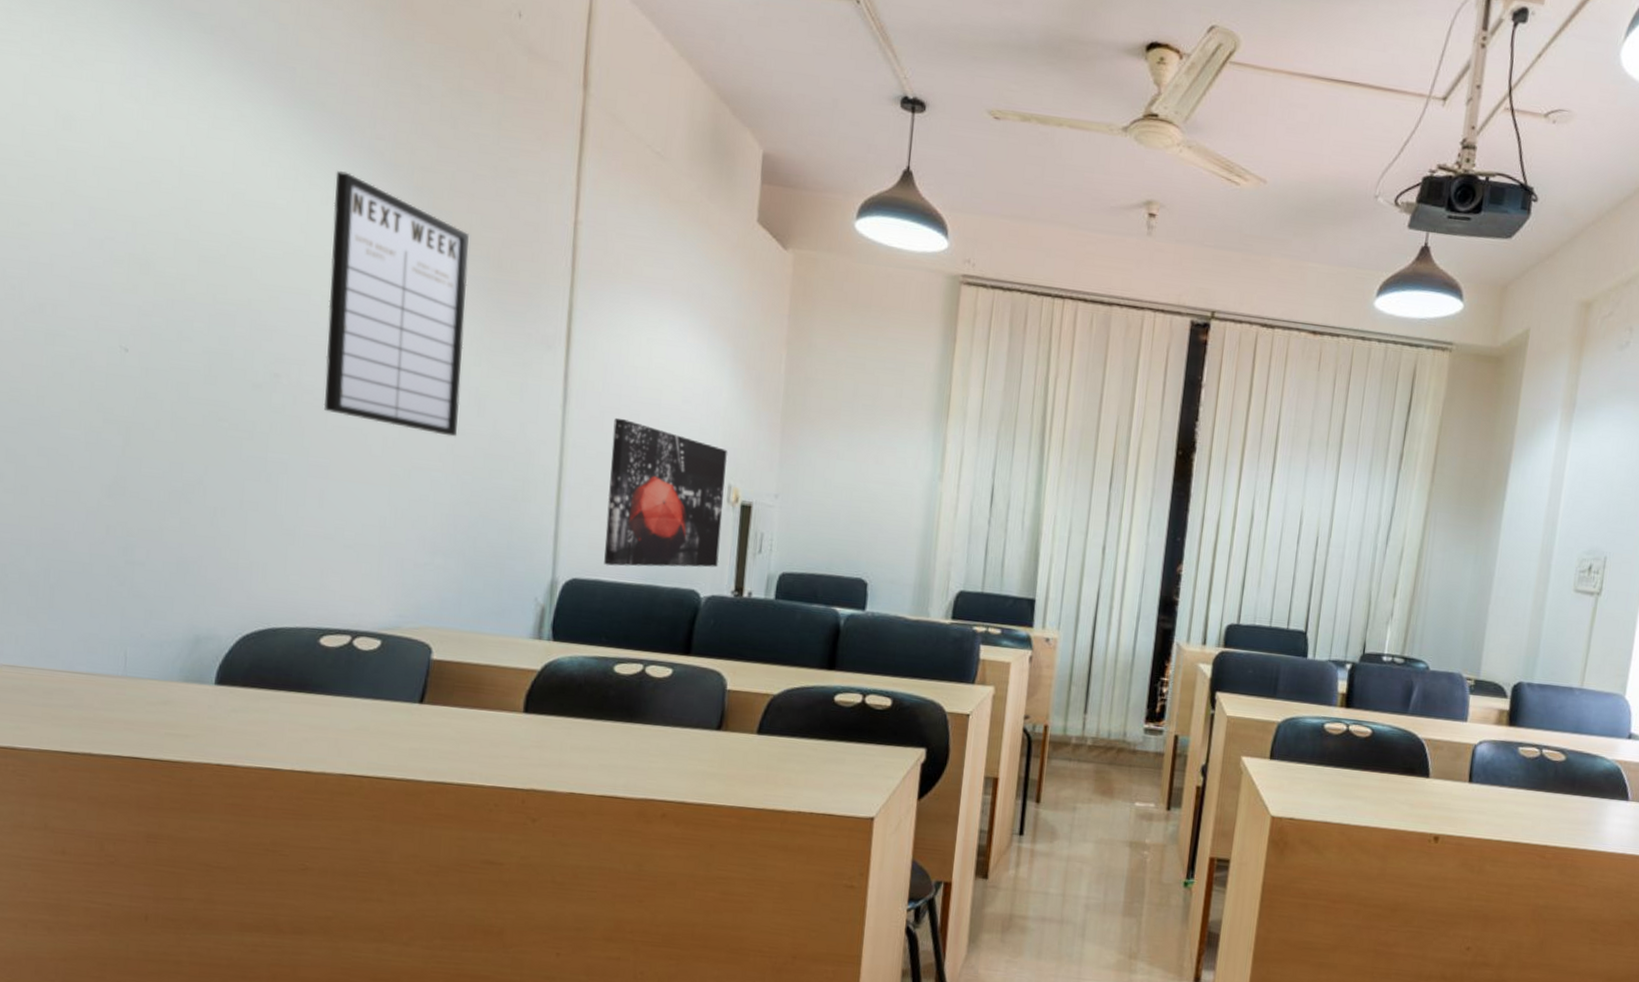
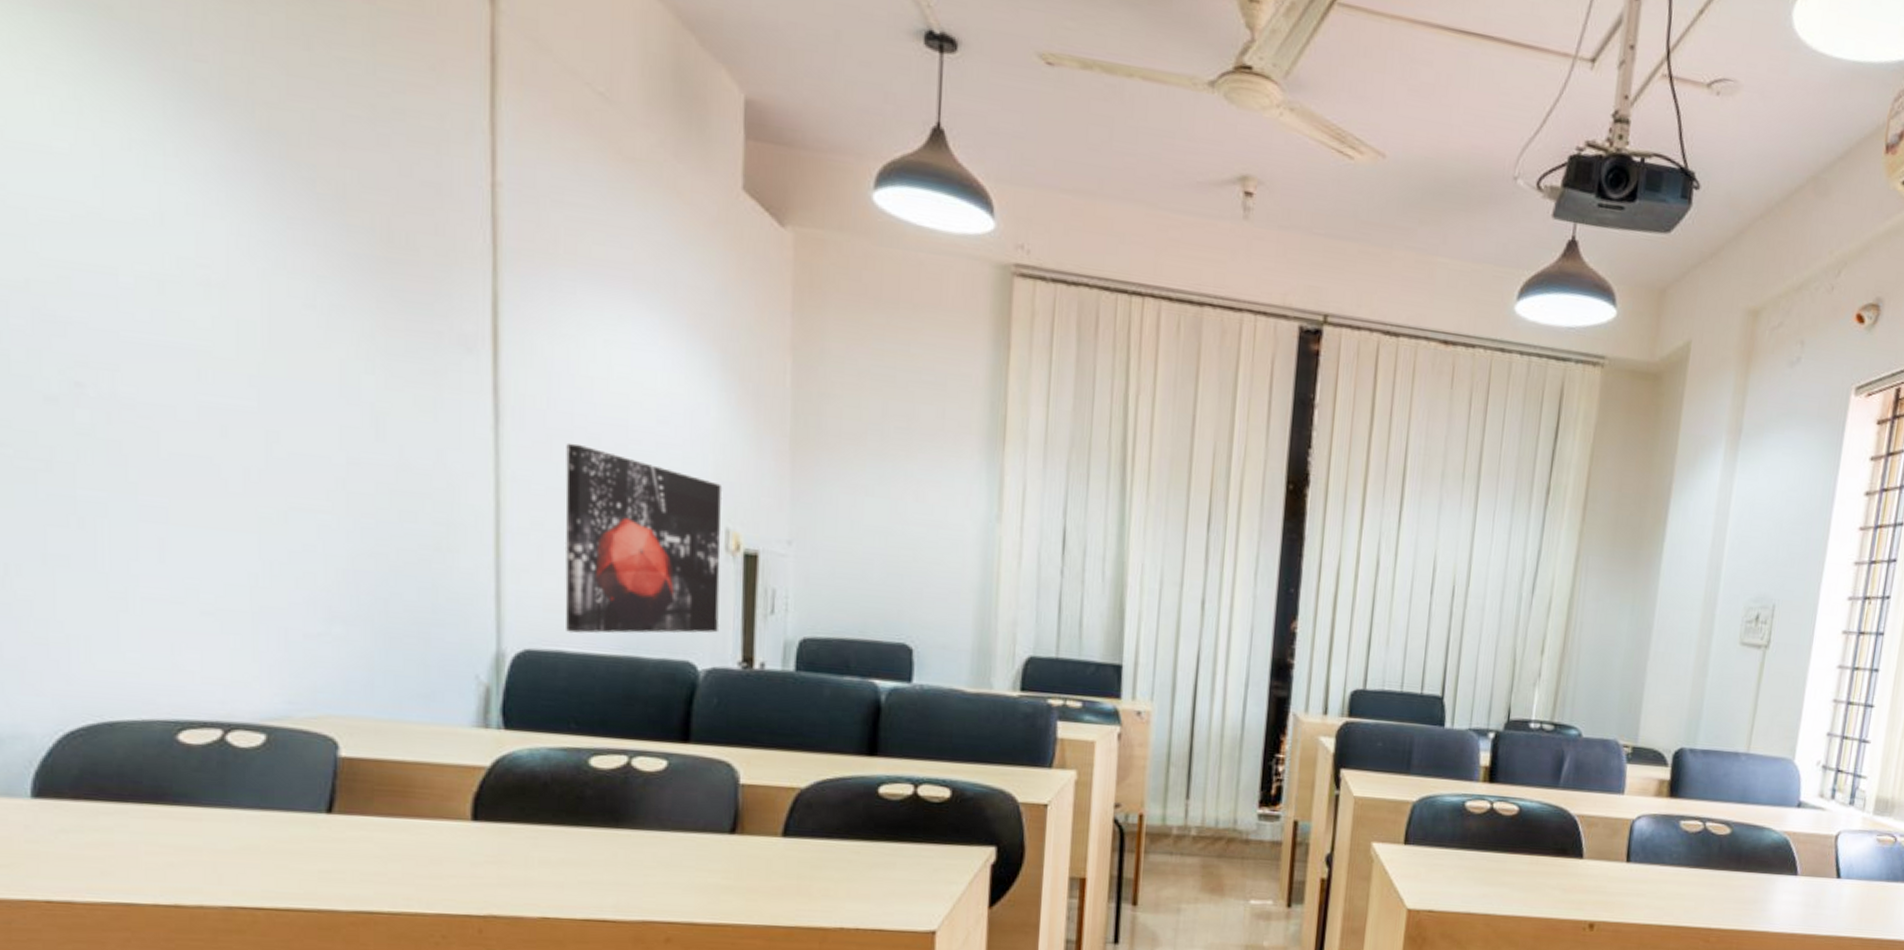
writing board: present [323,171,469,437] -> none [139,103,350,468]

